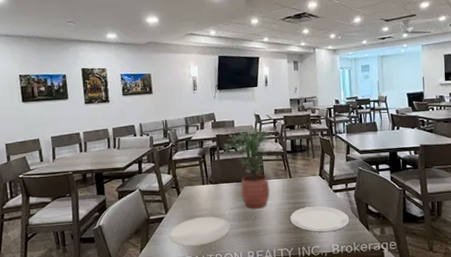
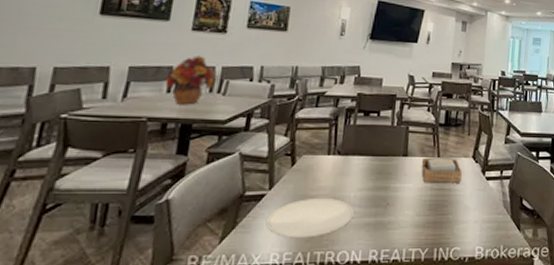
flower arrangement: none [77,122,110,160] -> present [165,55,215,105]
potted plant: present [222,127,276,209] -> none [361,90,428,193]
napkin holder: none [277,178,312,199] -> present [421,159,462,183]
plate: present [290,205,350,233] -> none [430,195,500,230]

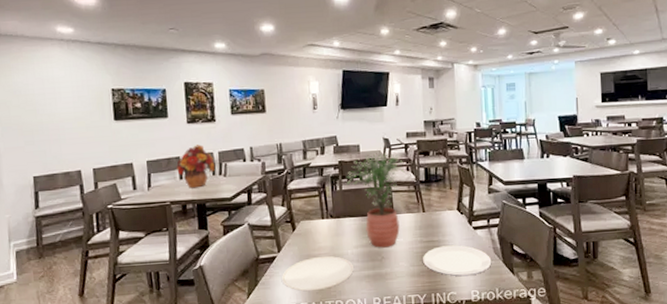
potted plant: none [361,90,428,193] -> present [346,152,407,248]
napkin holder: present [421,159,462,183] -> none [408,213,449,237]
plate: none [430,195,500,230] -> present [423,245,492,277]

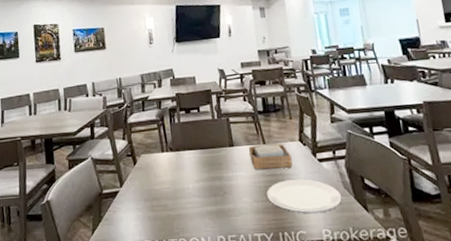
flower arrangement: present [176,144,215,189] -> none [26,82,61,124]
plate: present [282,255,354,292] -> none [125,190,196,229]
potted plant: present [346,152,407,248] -> none [183,83,245,182]
napkin holder: none [408,213,449,237] -> present [248,144,293,170]

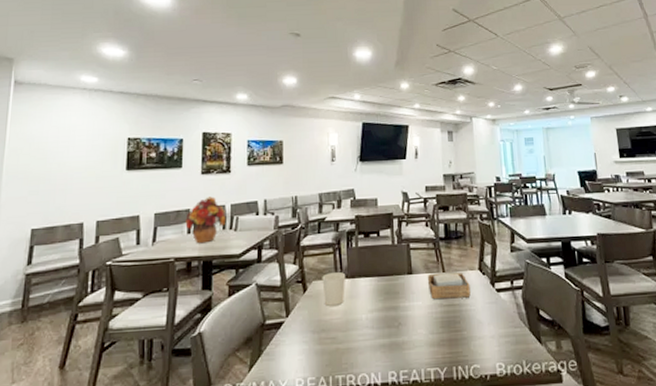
flower arrangement: none [26,82,61,124] -> present [185,196,226,244]
dixie cup: none [149,146,172,177] -> present [322,272,346,306]
plate: present [267,179,342,214] -> none [443,309,518,347]

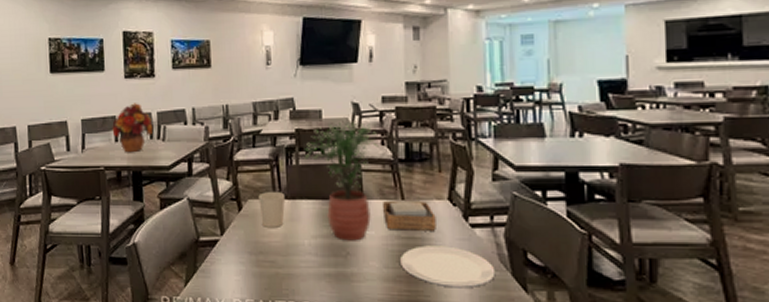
potted plant: none [362,207,427,313] -> present [304,121,382,241]
plate: none [443,309,518,347] -> present [400,245,496,288]

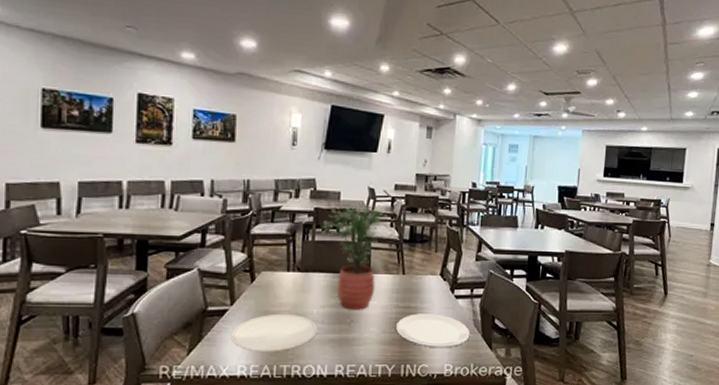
flower arrangement: present [112,103,153,153] -> none [116,169,166,221]
plate: none [225,244,311,287] -> present [232,313,317,353]
dixie cup: present [258,192,286,227] -> none [272,265,299,298]
napkin holder: present [382,202,436,231] -> none [385,276,429,301]

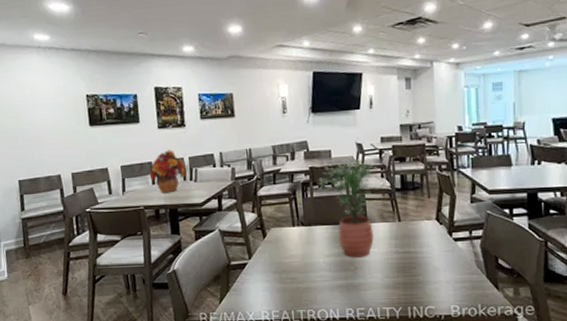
flower arrangement: none [116,169,166,221] -> present [149,150,186,194]
plate: present [232,313,317,353] -> none [253,264,326,299]
plate: present [396,313,470,348] -> none [398,257,474,290]

